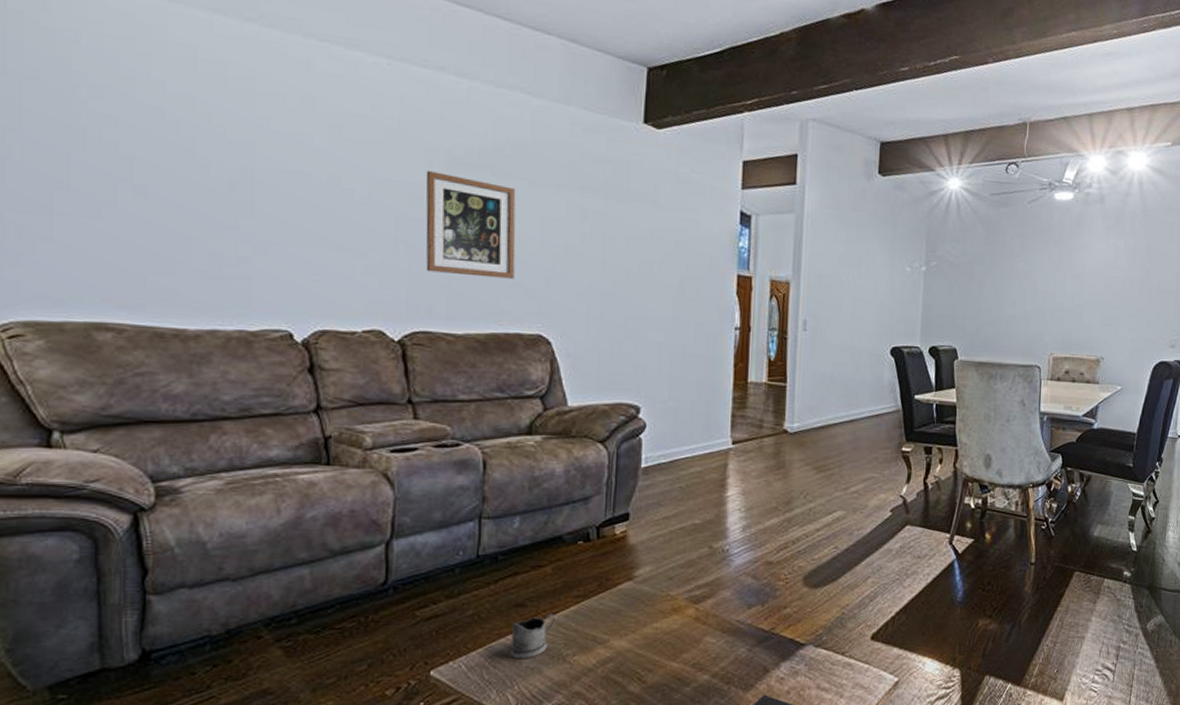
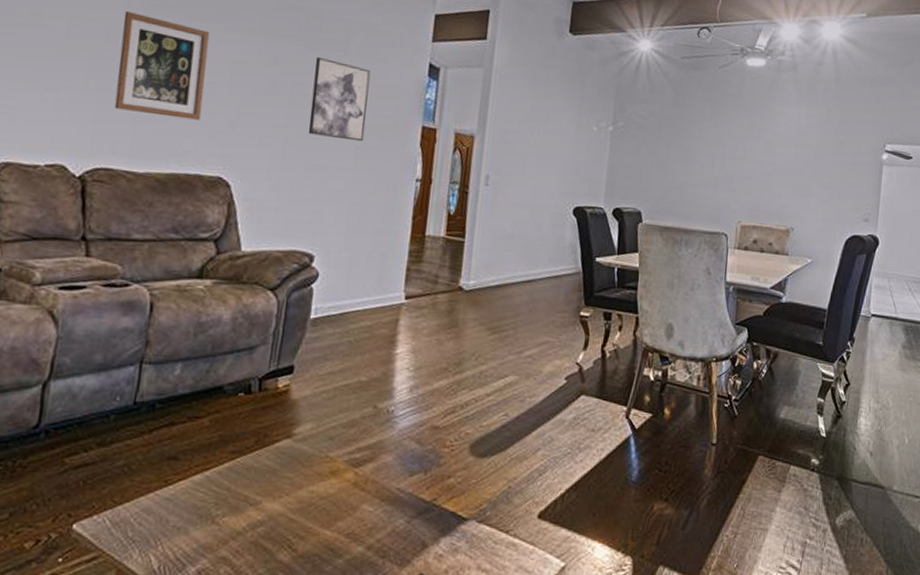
tea glass holder: present [510,614,556,658] -> none [157,469,209,516]
wall art: none [624,209,682,293] -> present [308,56,371,142]

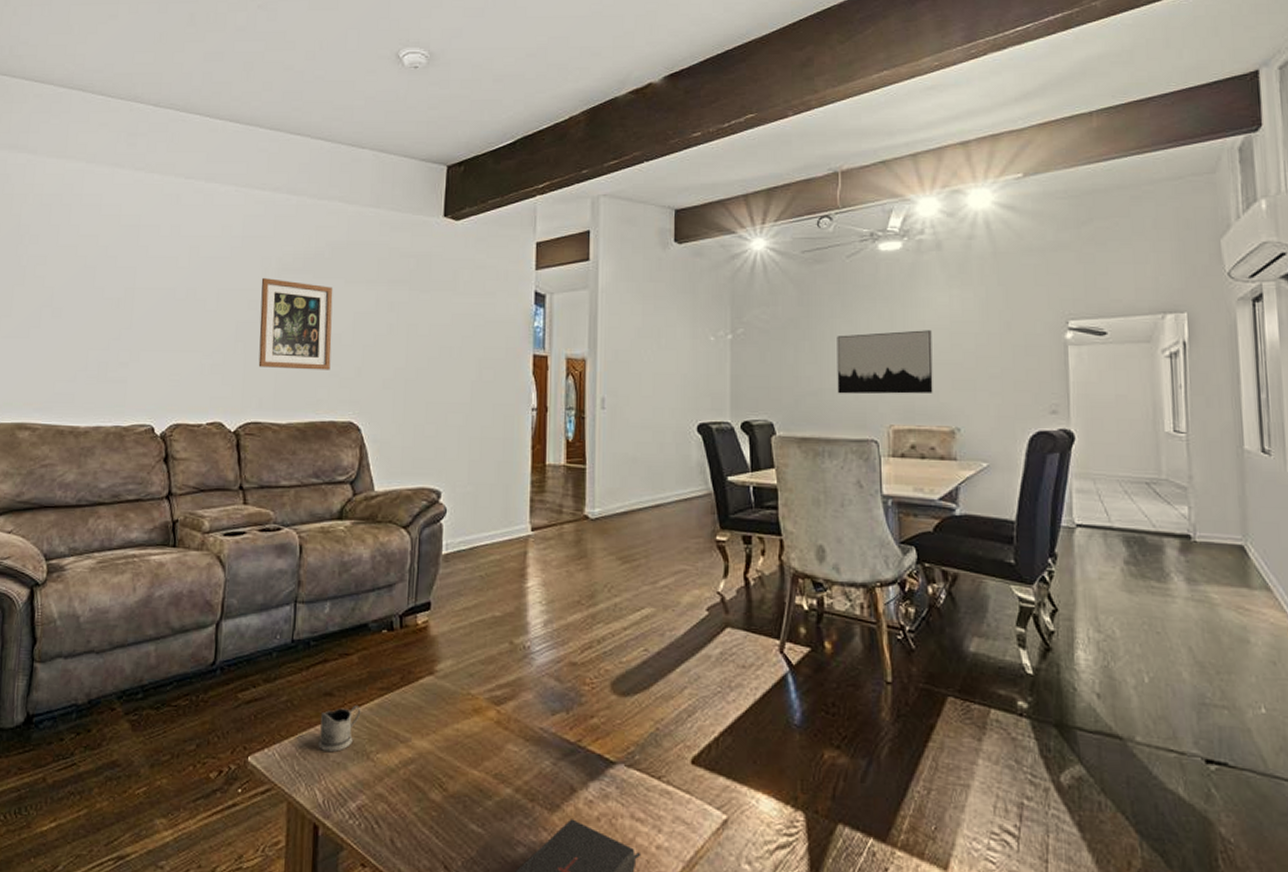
tea glass holder: none [157,469,209,516] -> present [318,705,361,752]
wall art: present [308,56,371,142] -> none [426,298,479,376]
wall art: none [699,137,781,196] -> present [837,330,933,394]

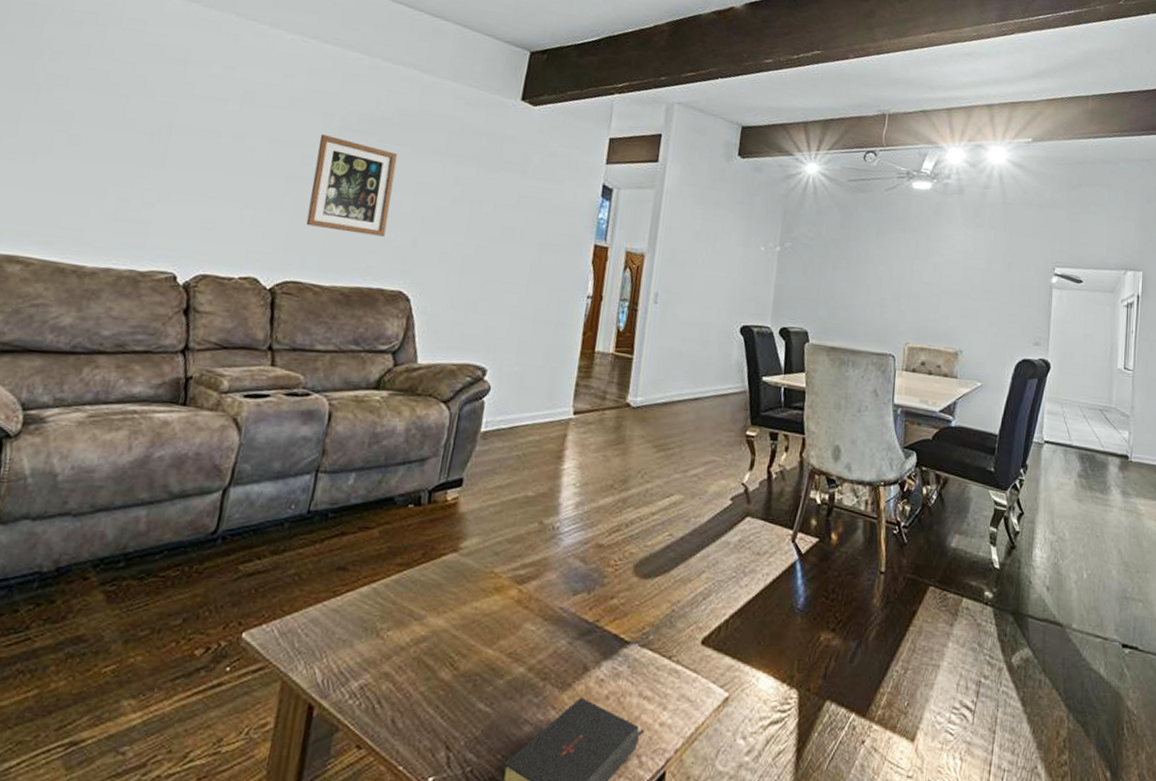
tea glass holder: present [318,705,361,752] -> none [324,581,376,629]
wall art: present [837,330,933,394] -> none [865,259,948,318]

